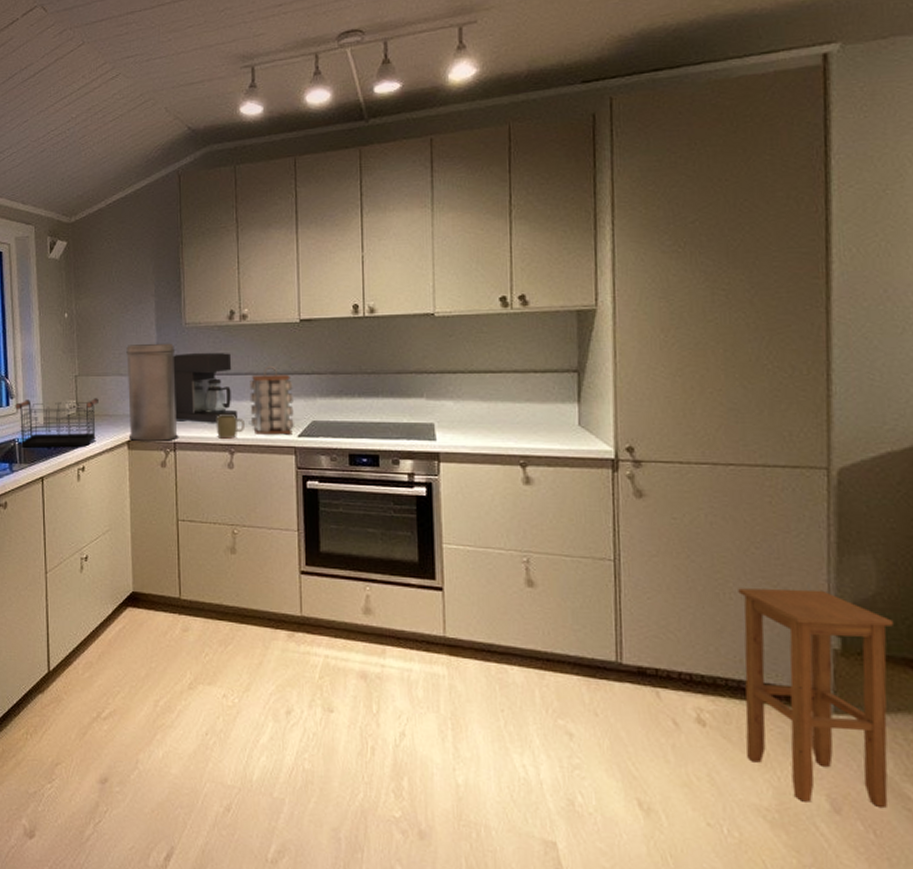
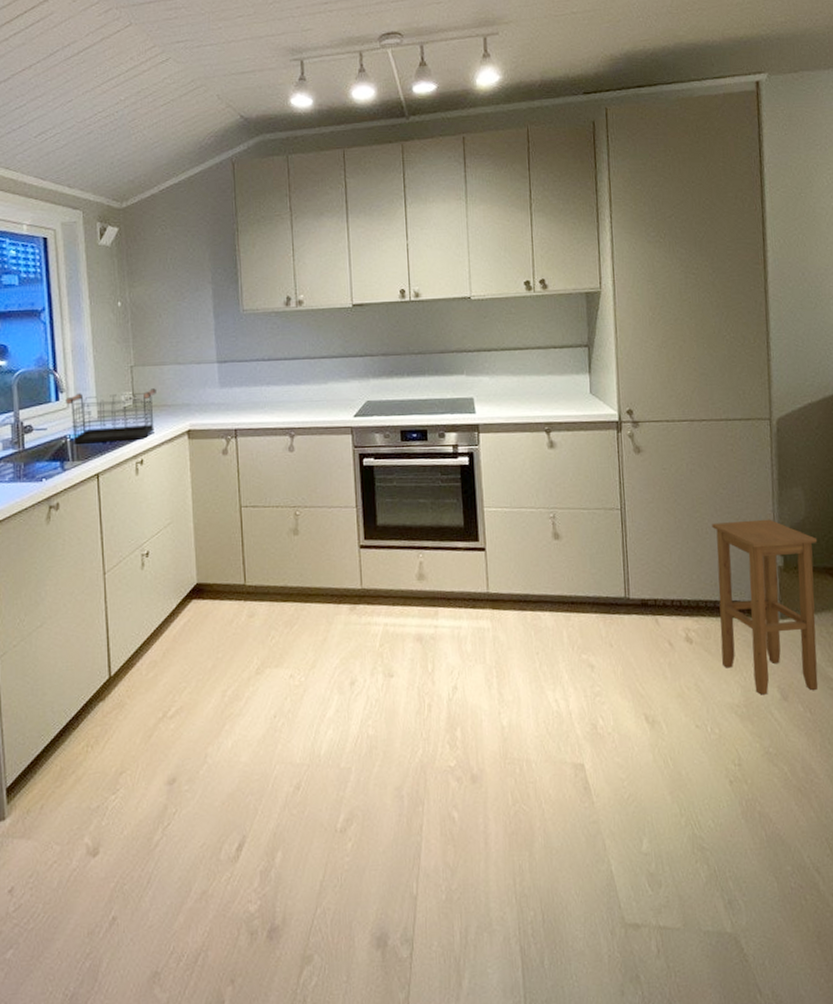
canister: present [126,343,178,442] -> none [184,330,239,431]
coffee maker: present [173,352,238,423] -> none [231,338,297,409]
mug: present [216,415,246,439] -> none [275,399,305,423]
spice rack: present [249,365,294,436] -> none [307,349,350,418]

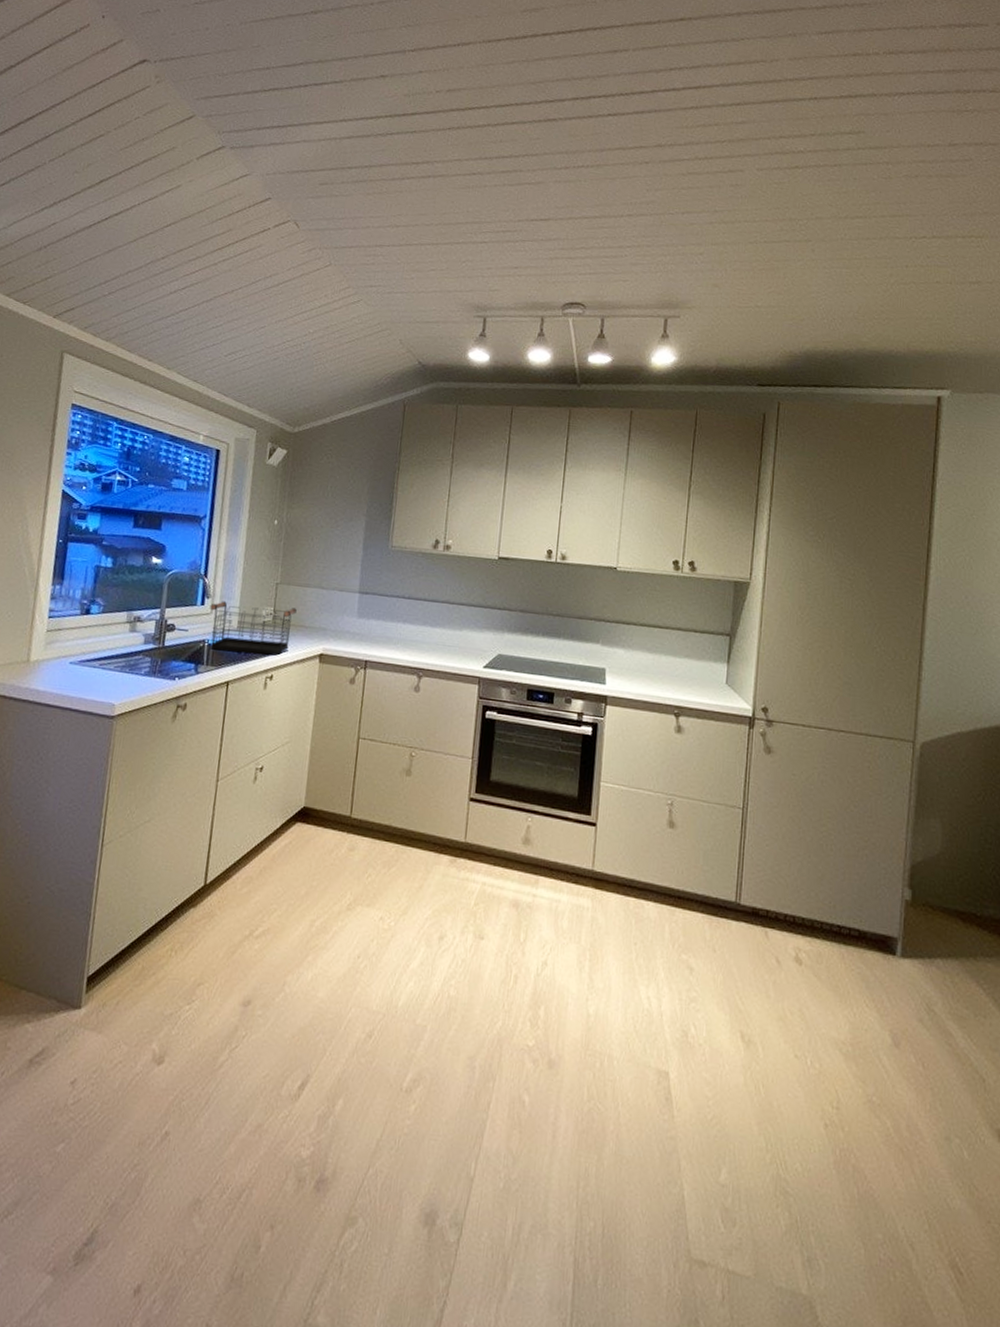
stool: present [712,519,819,695] -> none [832,841,952,1042]

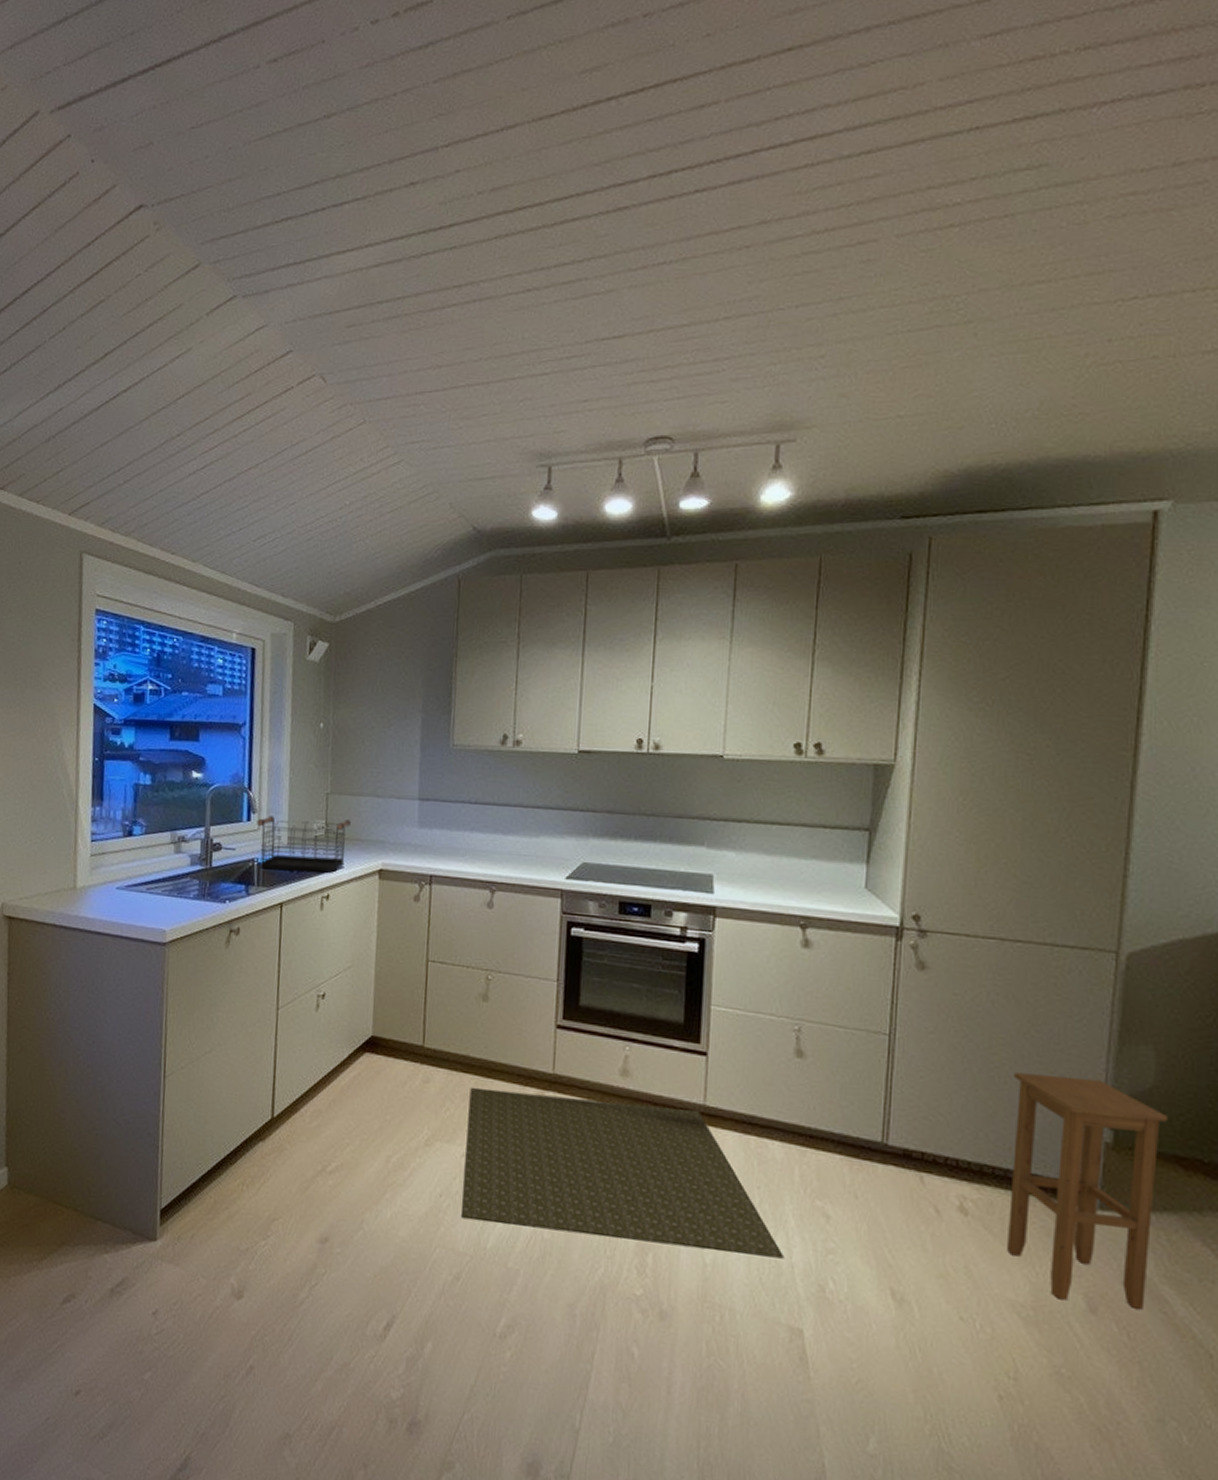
floor mat: none [377,855,654,1008] -> present [462,1088,784,1259]
stool: none [832,841,952,1042] -> present [1007,1072,1169,1309]

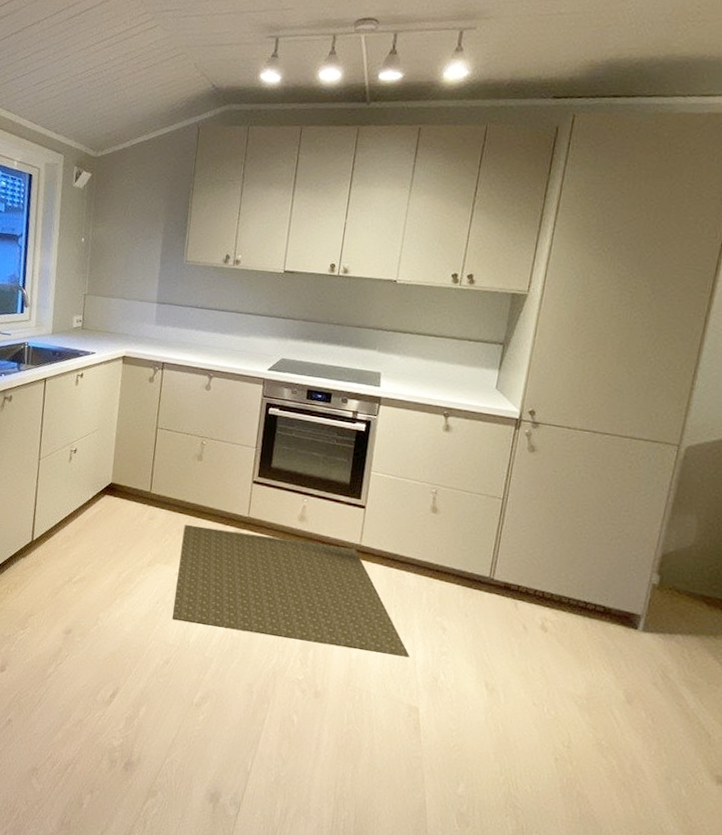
dish rack: present [257,816,351,873] -> none [28,309,103,357]
stool: present [1007,1072,1169,1309] -> none [573,530,701,702]

